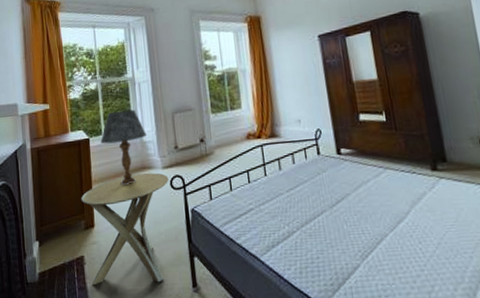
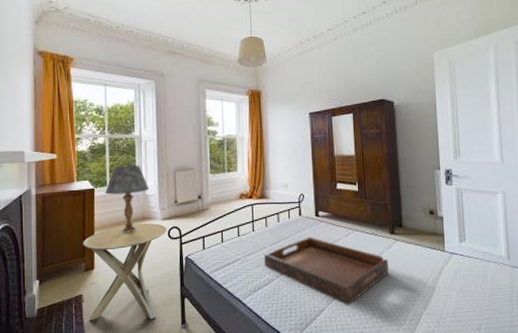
serving tray: none [281,179,435,260] -> present [264,237,389,305]

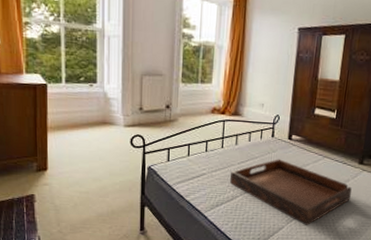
side table: present [83,223,167,321] -> none [34,128,130,224]
table lamp: present [104,165,150,233] -> none [59,61,112,136]

